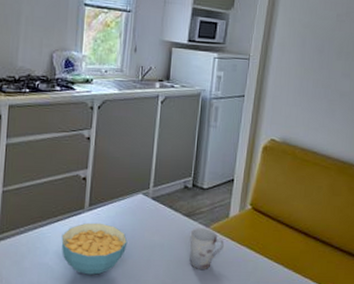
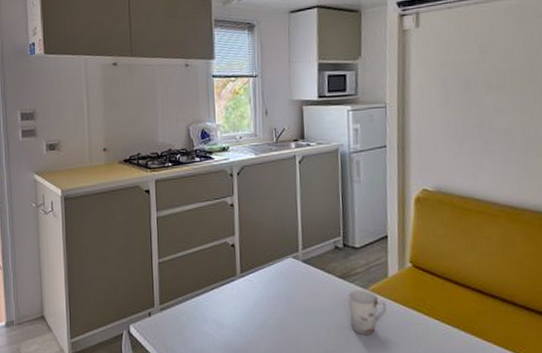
cereal bowl: present [61,222,128,275] -> none [218,289,284,343]

